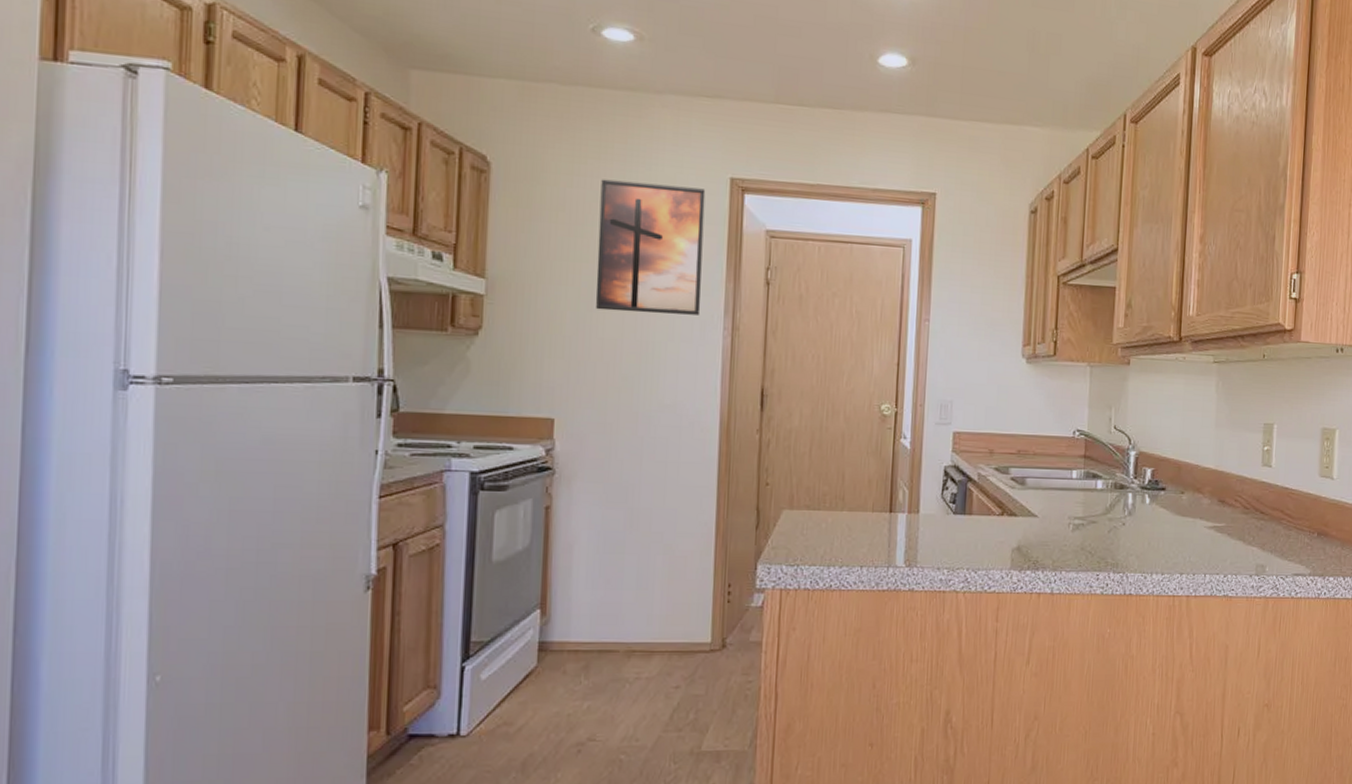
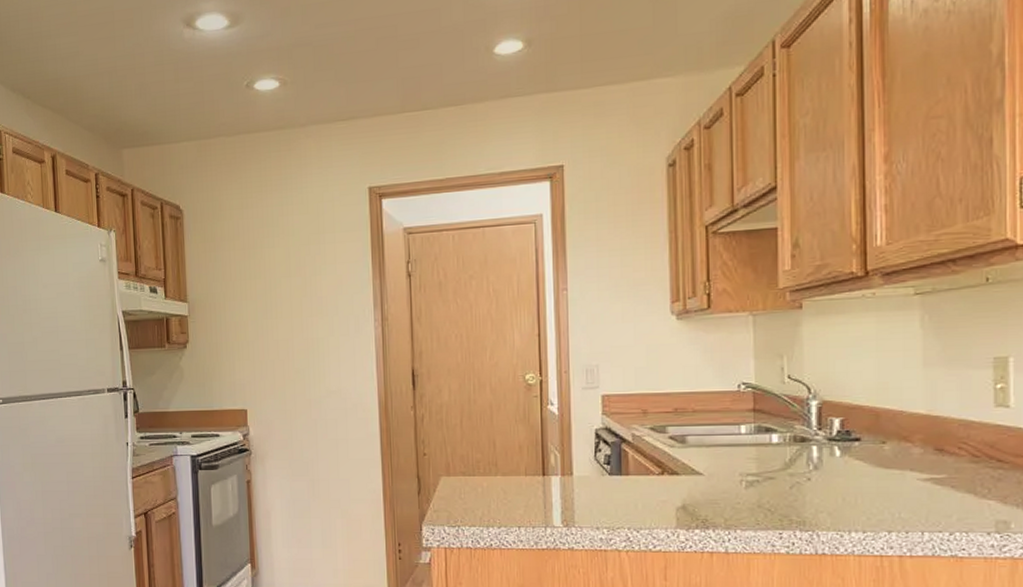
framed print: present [595,179,706,315] -> none [264,201,354,317]

